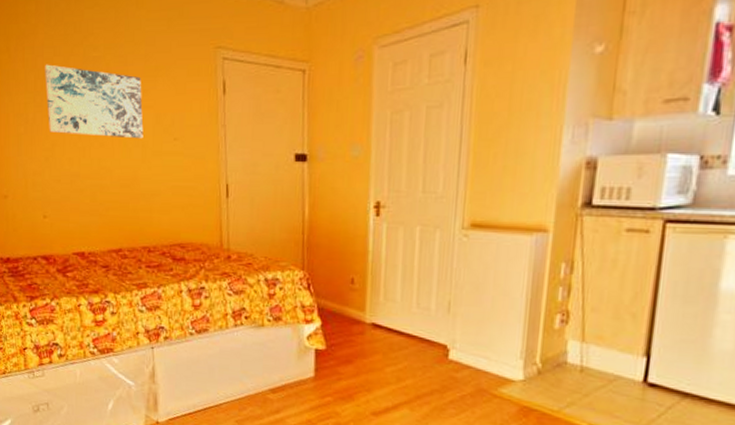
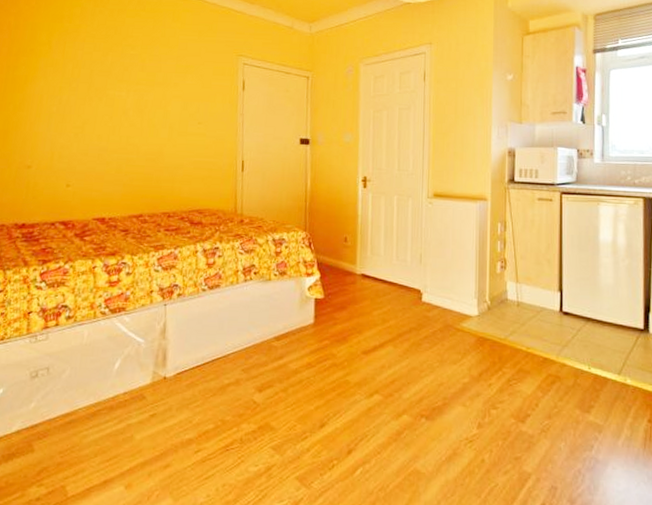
wall art: present [45,64,144,139] -> none [81,57,173,122]

